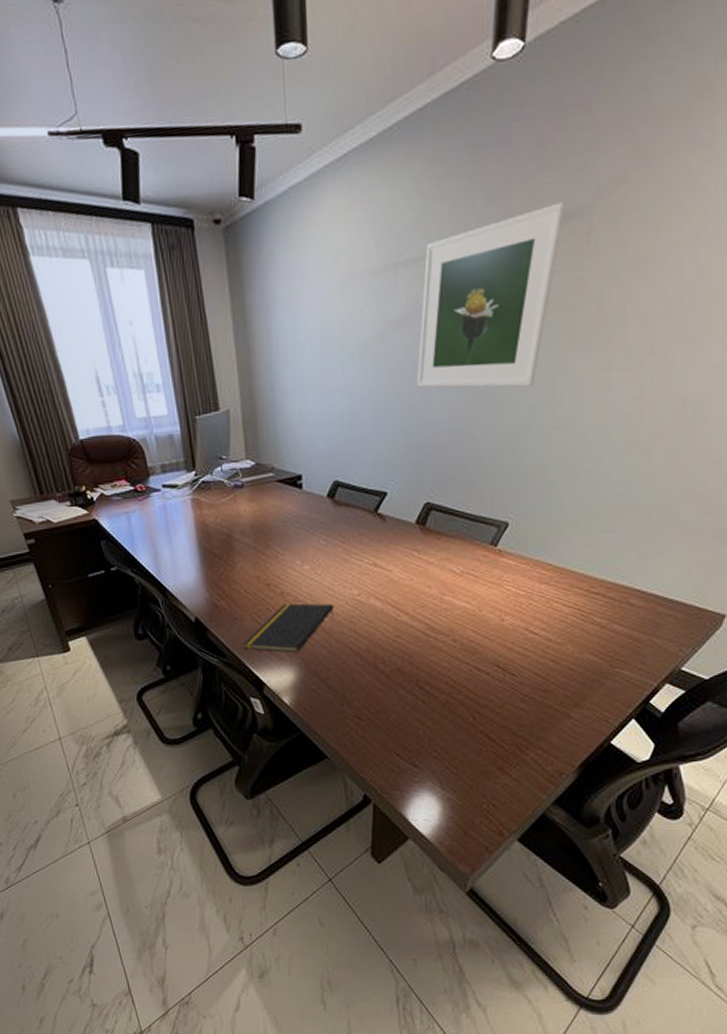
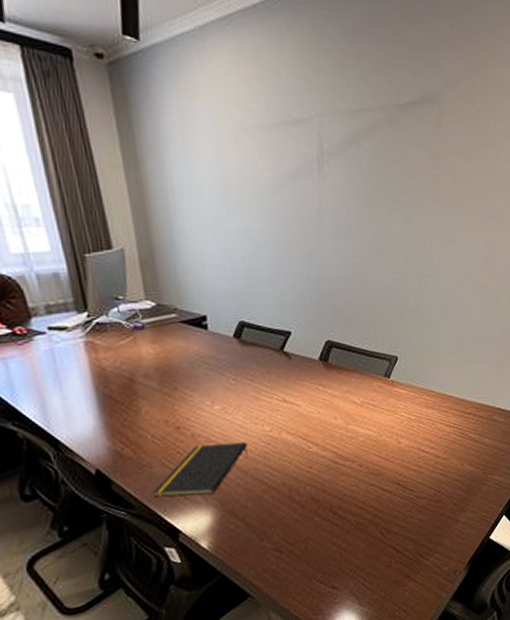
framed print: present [417,202,566,388] -> none [310,88,422,240]

